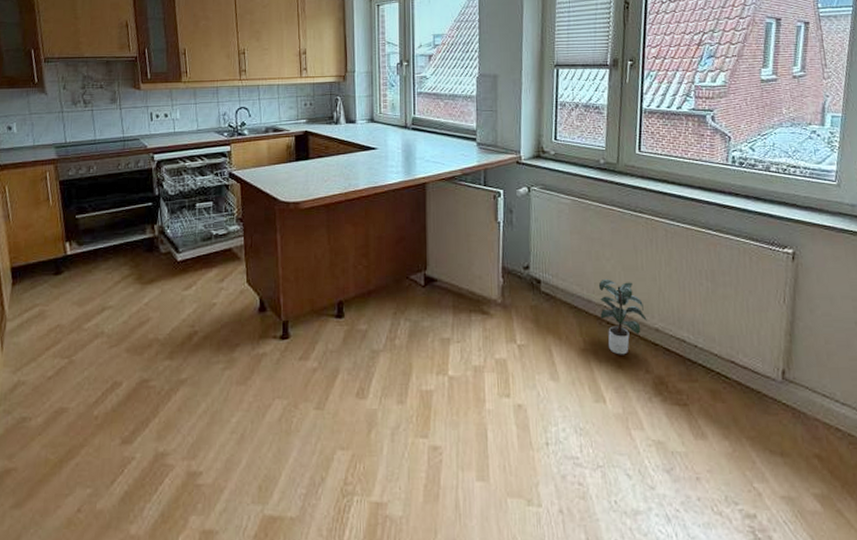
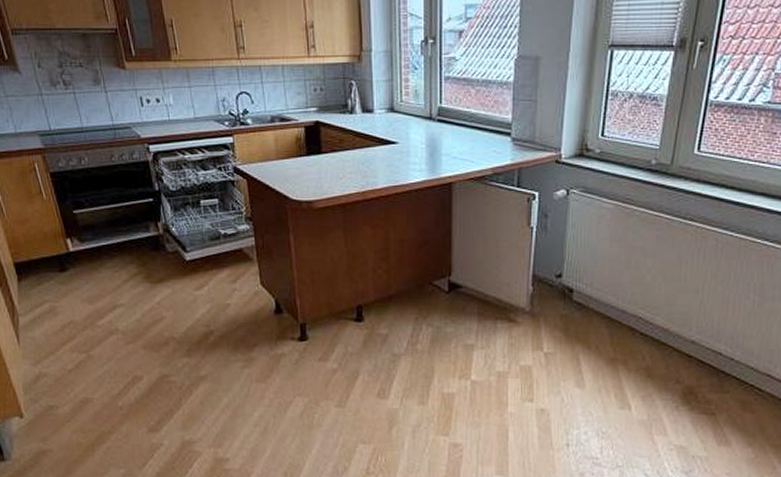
potted plant: present [598,279,647,355] -> none [634,290,684,366]

